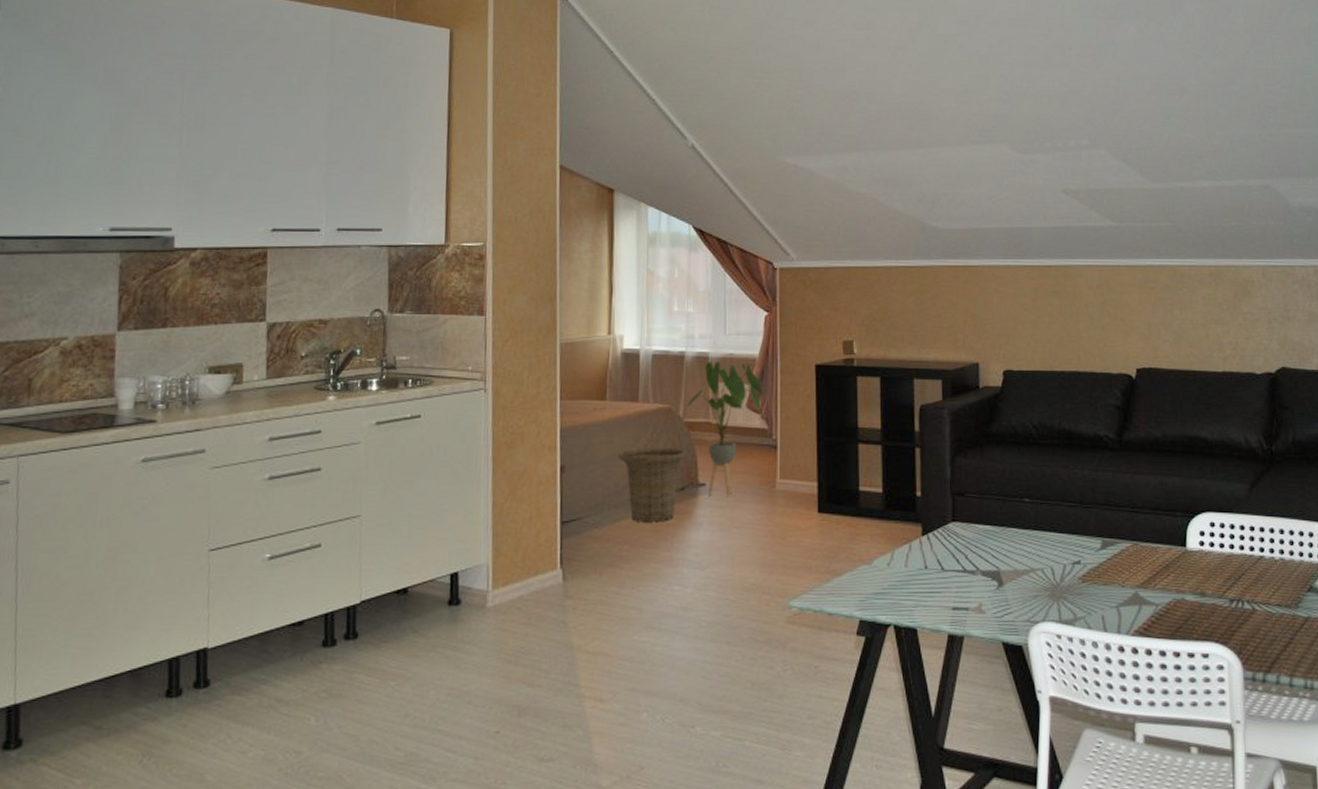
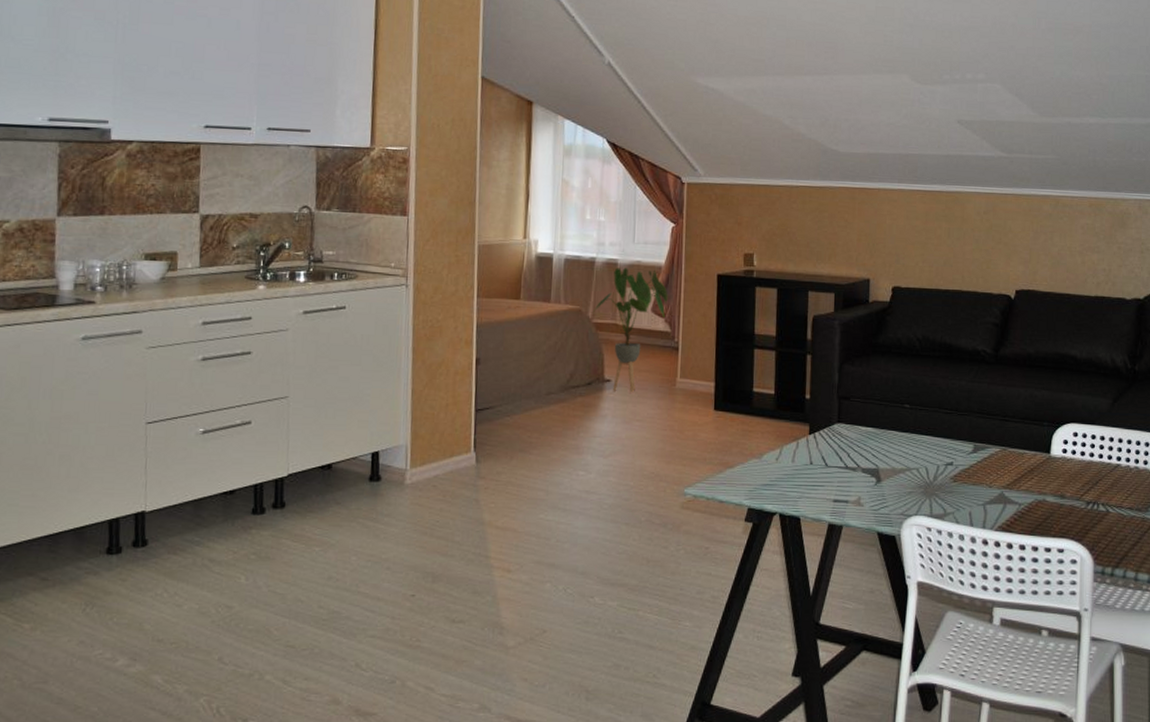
basket: present [617,447,687,522] -> none [530,344,594,413]

